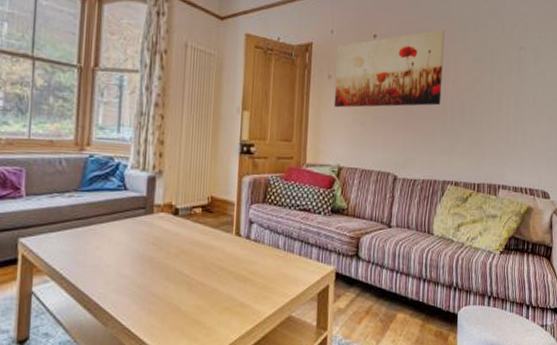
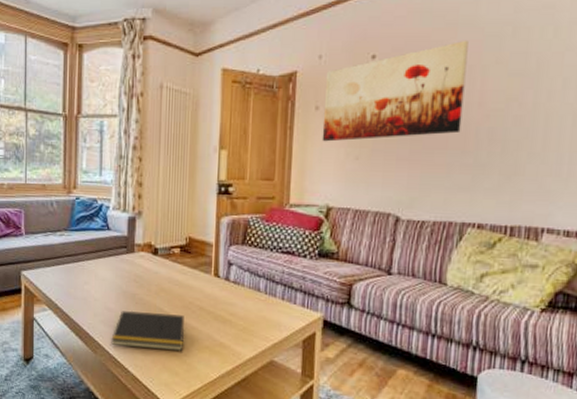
notepad: none [124,275,205,315] -> present [111,310,185,351]

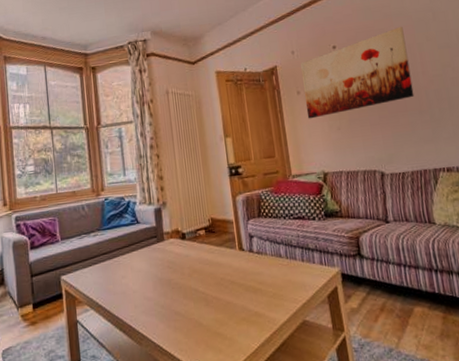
notepad: present [111,310,185,351] -> none [154,292,223,333]

